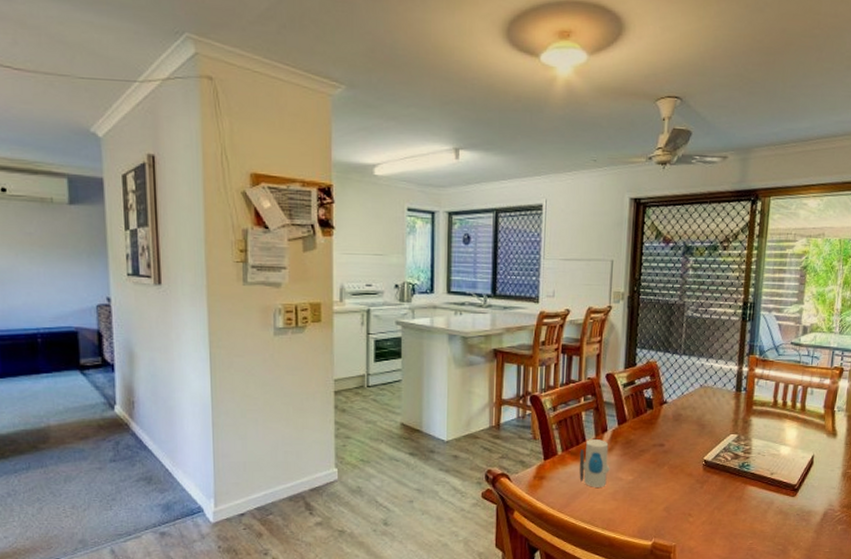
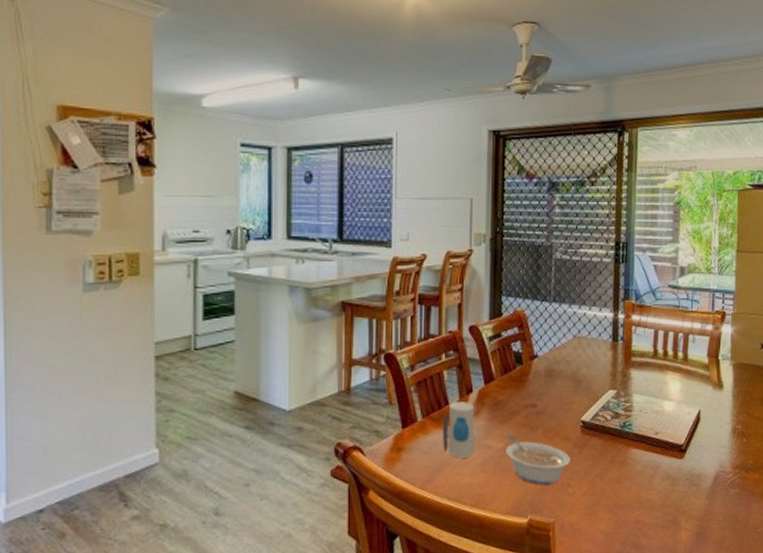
legume: none [635,469,692,514] -> present [506,434,570,486]

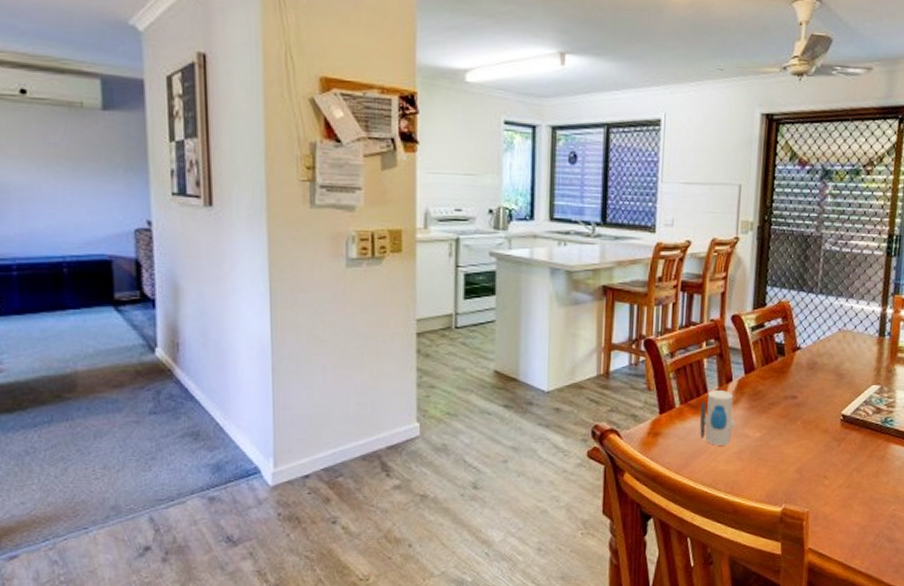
legume: present [506,434,570,486] -> none [763,424,828,476]

